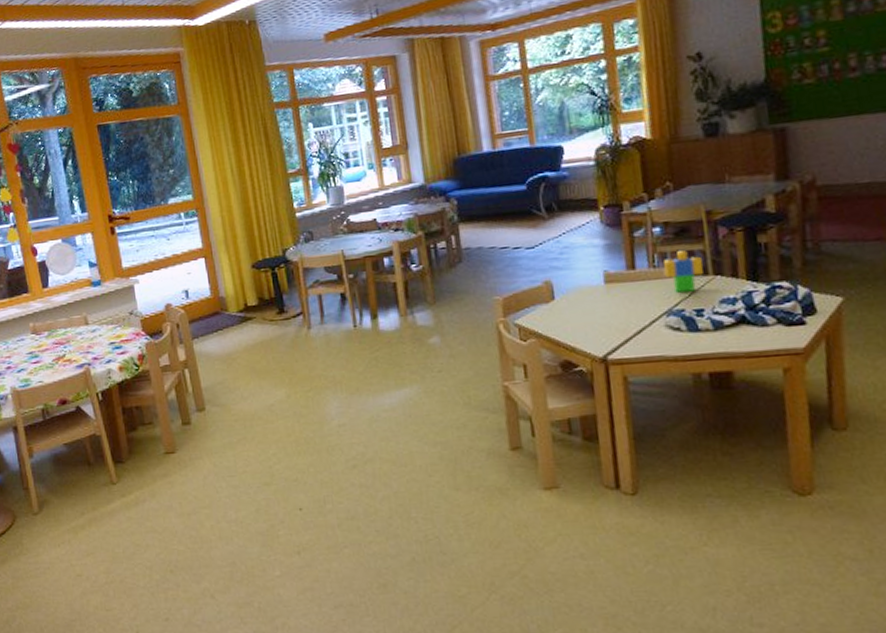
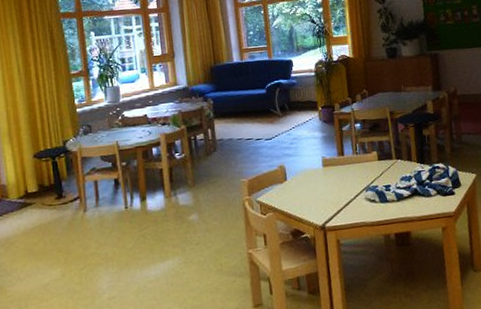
toy block figure: present [662,251,704,293] -> none [362,141,389,173]

